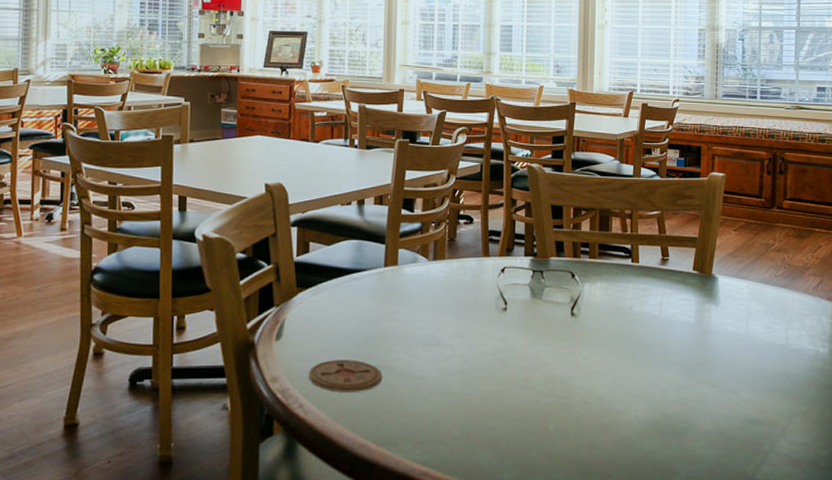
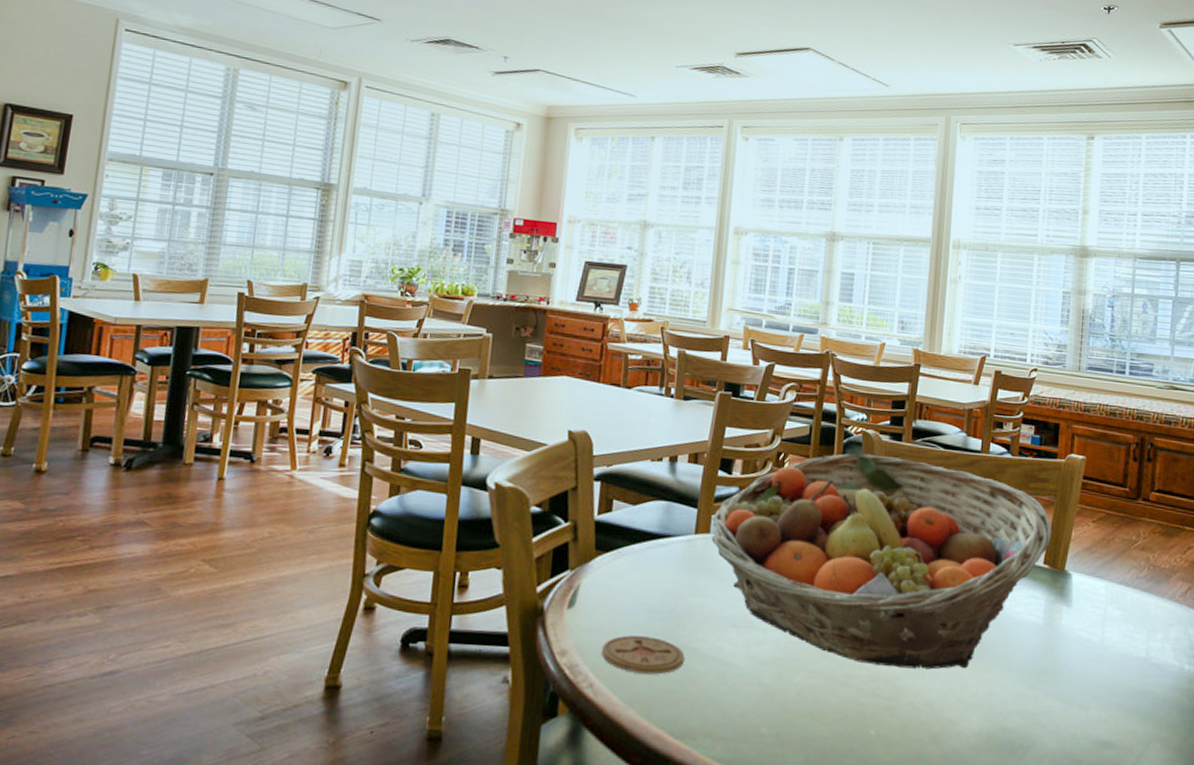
fruit basket: none [398,185,699,370] -> present [711,453,1053,670]

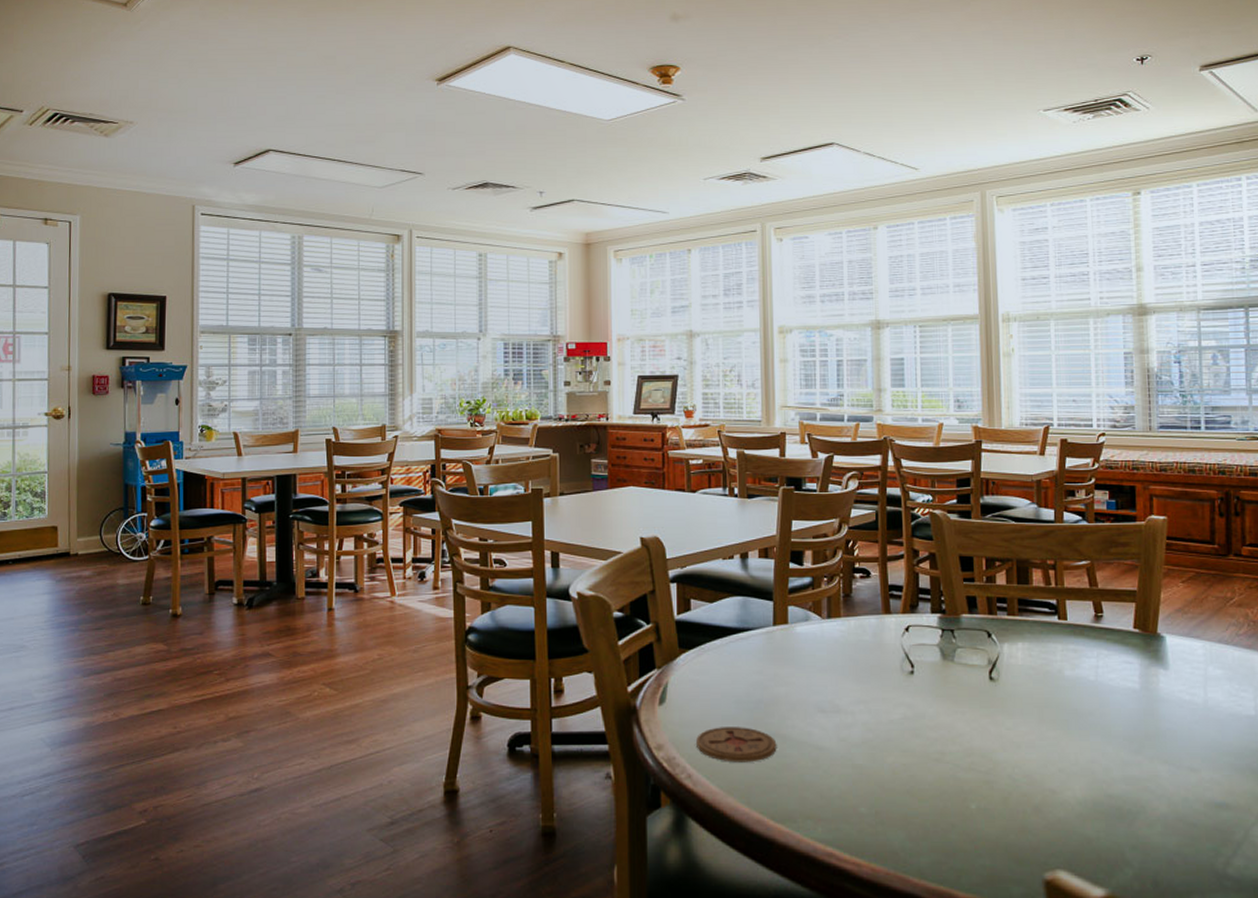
fruit basket: present [711,453,1053,670] -> none [788,534,1140,741]

